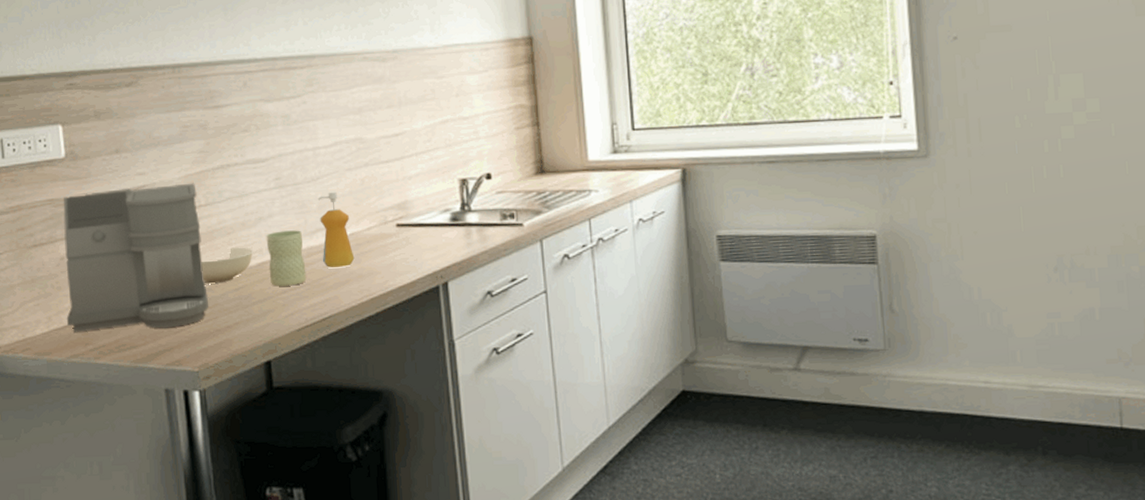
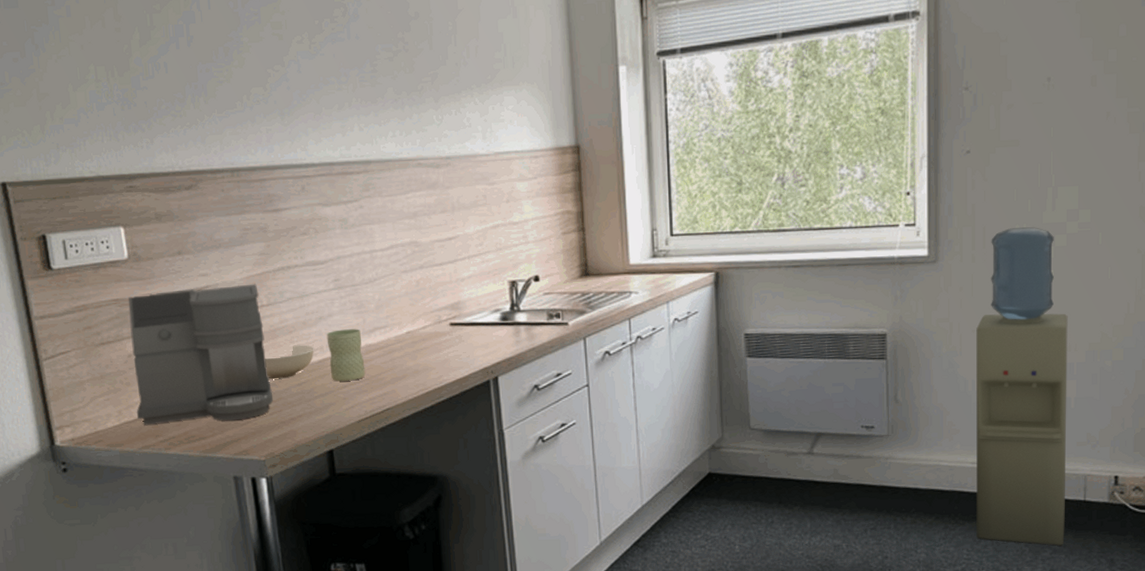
soap dispenser: present [317,191,355,268] -> none [375,292,411,364]
water cooler: none [978,118,1101,481] -> present [976,227,1068,546]

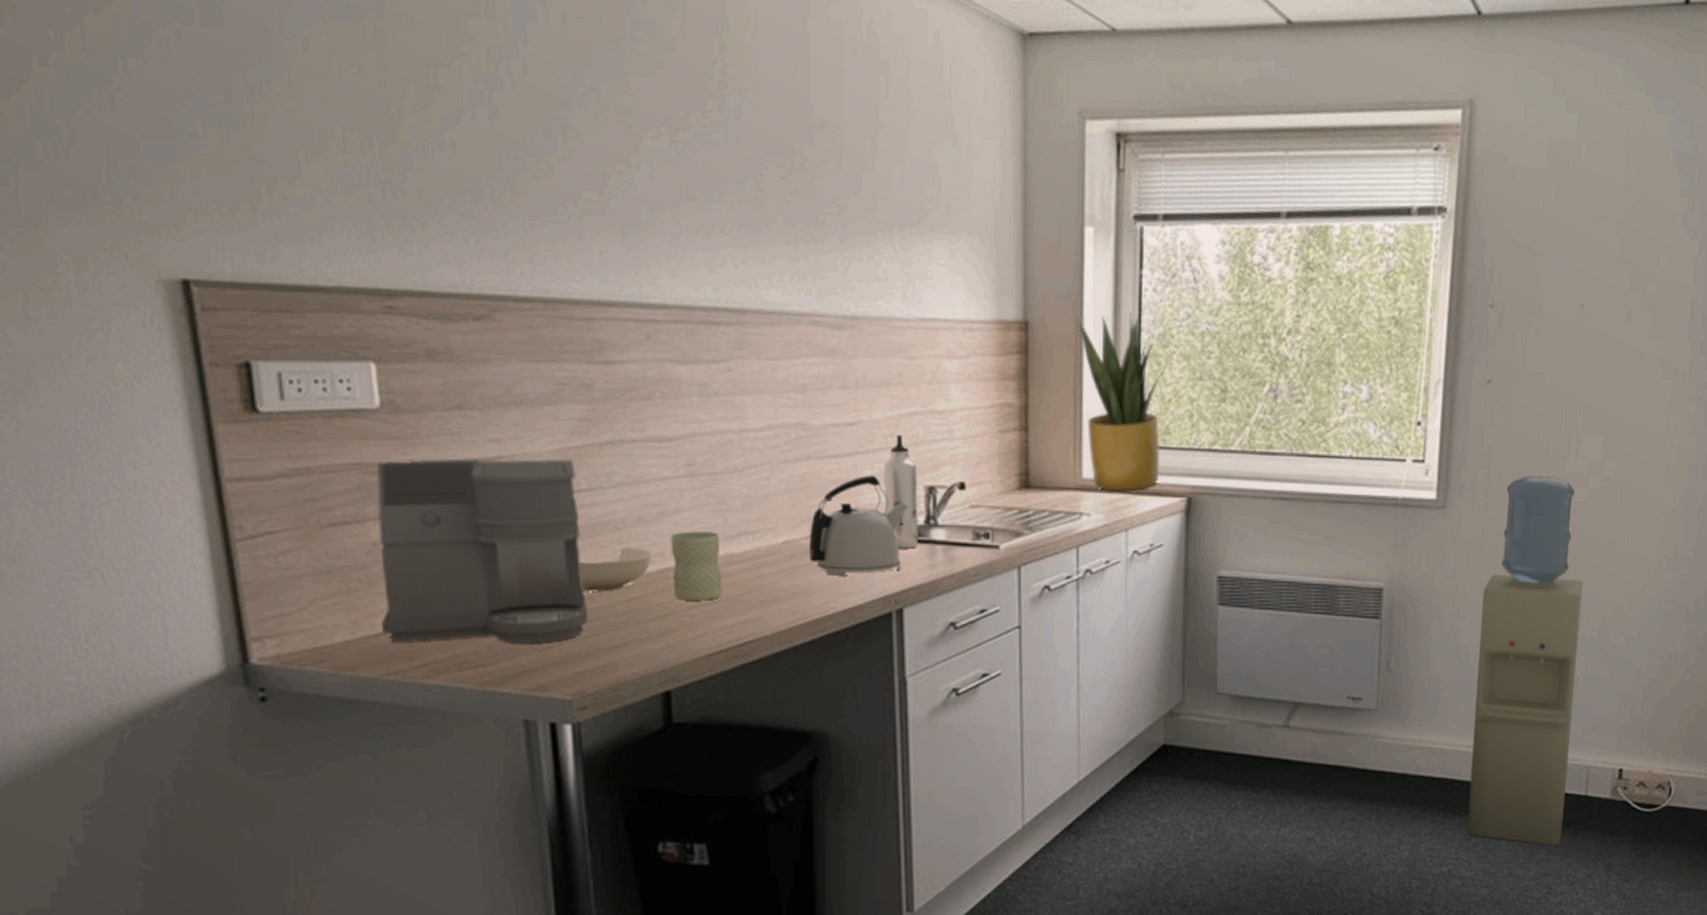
kettle: none [425,276,498,355] -> present [808,475,909,576]
water bottle: none [477,243,507,331] -> present [884,435,919,549]
planter: none [619,129,692,272] -> present [1078,312,1167,492]

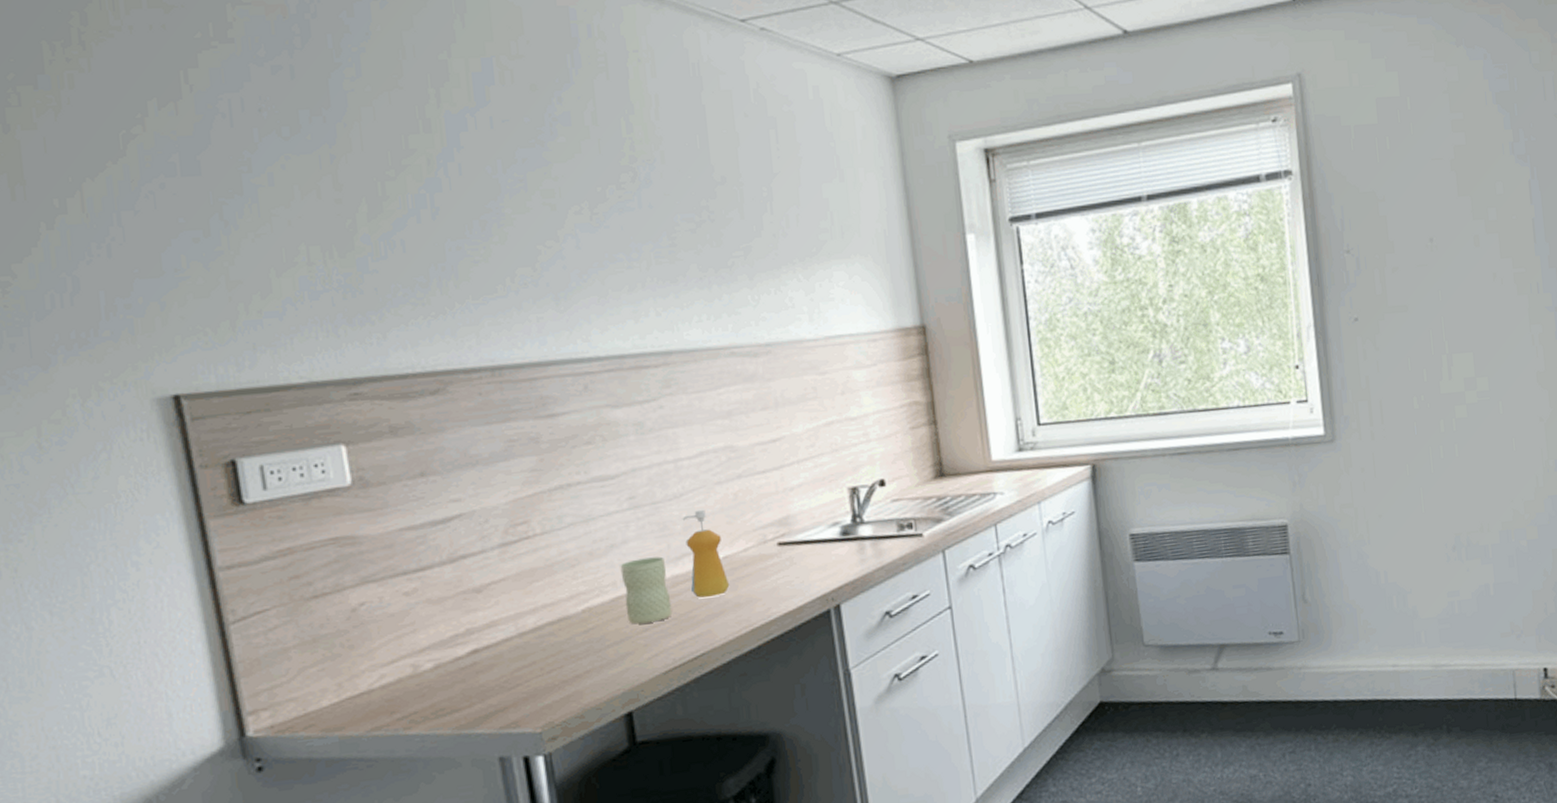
coffee machine: present [376,458,589,644] -> none [351,508,552,700]
bowl: present [577,547,653,592] -> none [537,581,606,628]
soap dispenser: none [742,487,787,582] -> present [682,509,730,598]
kettle: present [808,475,909,576] -> none [746,484,836,583]
water bottle: present [884,435,919,549] -> none [808,444,849,549]
planter: present [1078,312,1167,492] -> none [971,304,1063,469]
water cooler: present [1467,475,1583,846] -> none [1383,398,1499,754]

